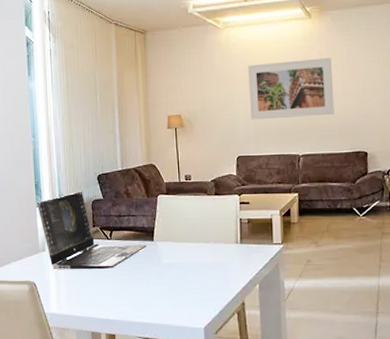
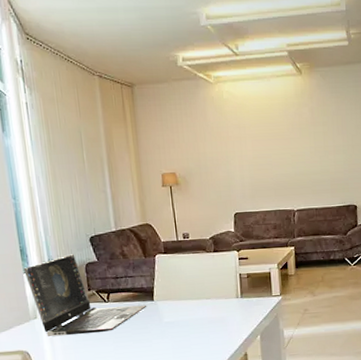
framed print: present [248,57,334,120] -> none [241,114,326,177]

